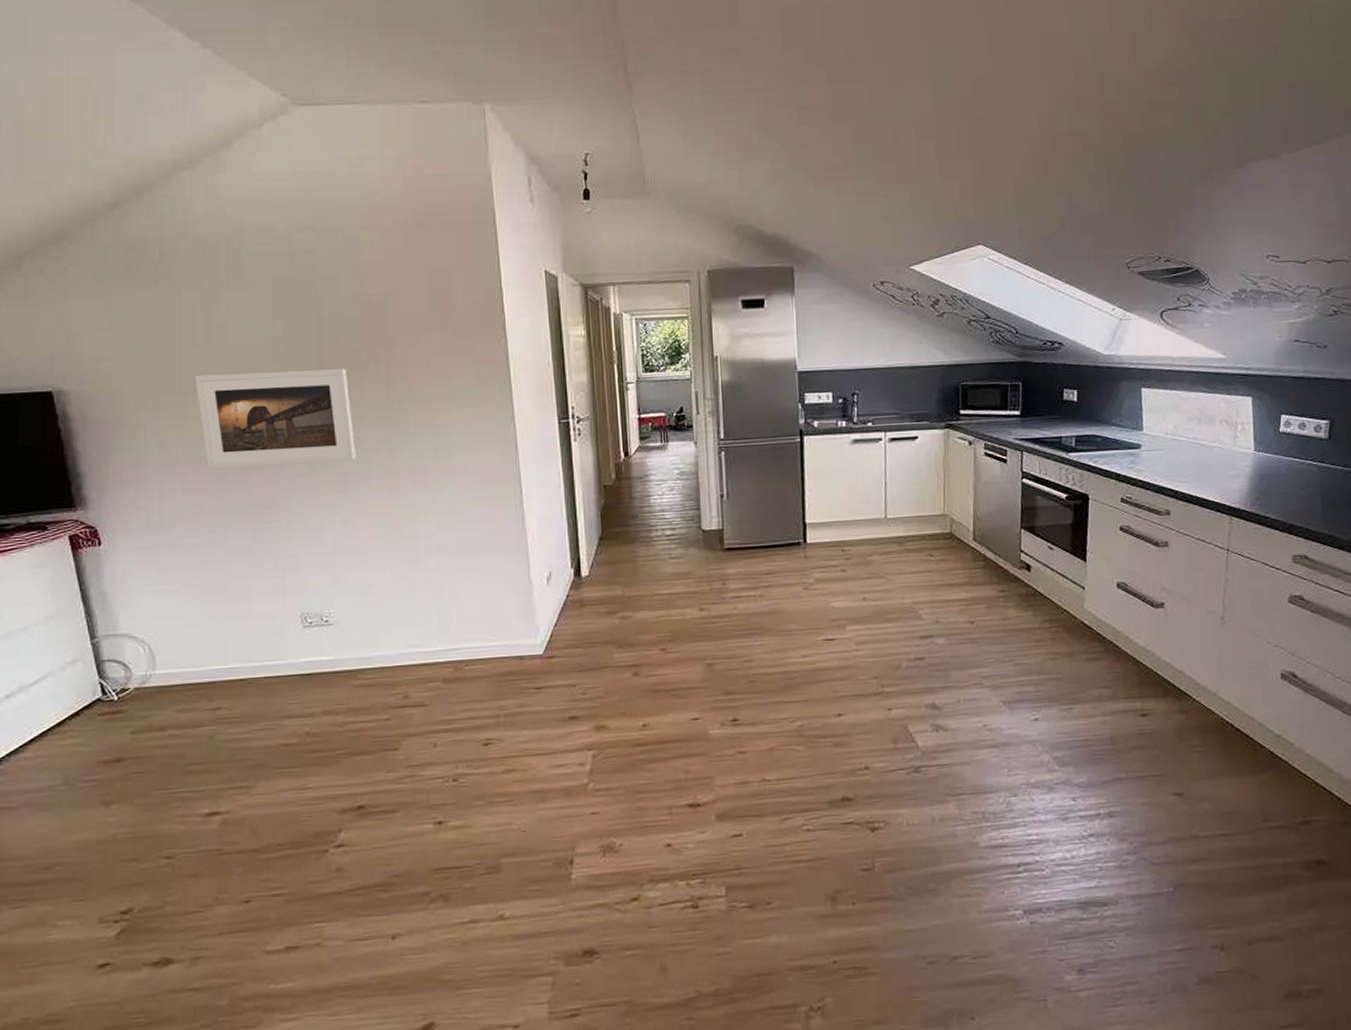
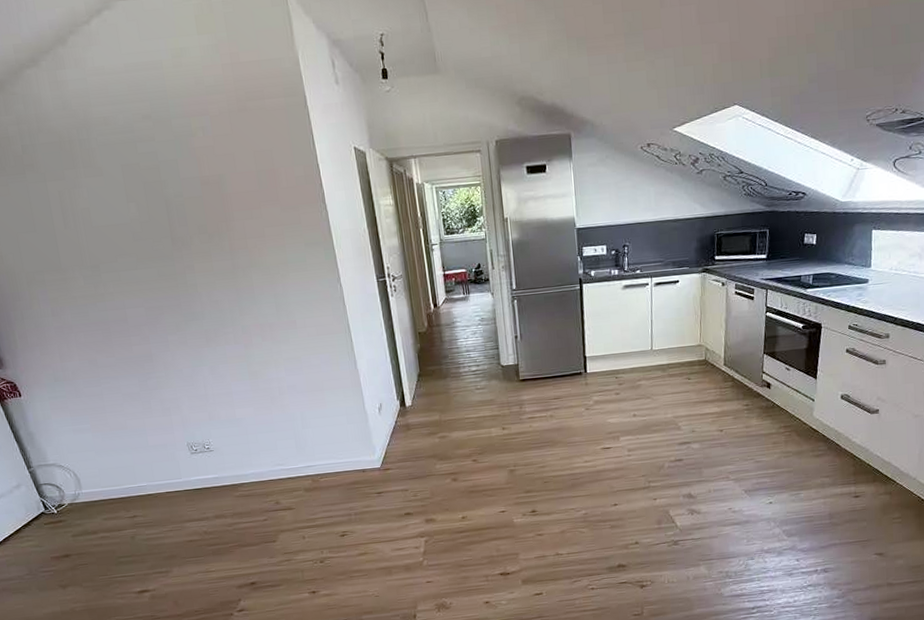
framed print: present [195,369,356,470] -> none [71,242,214,332]

